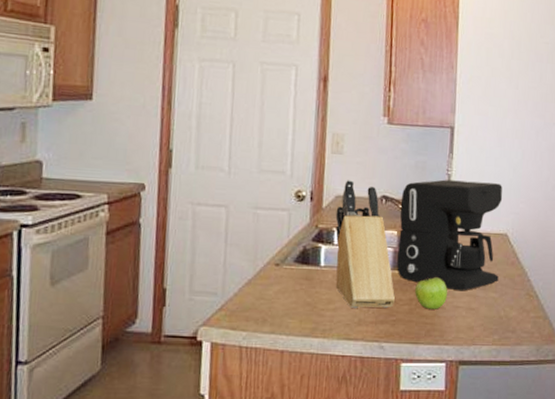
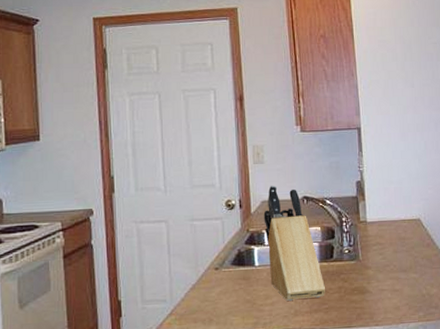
coffee maker: present [397,179,503,291] -> none [320,174,417,276]
fruit: present [415,277,447,310] -> none [342,265,372,295]

